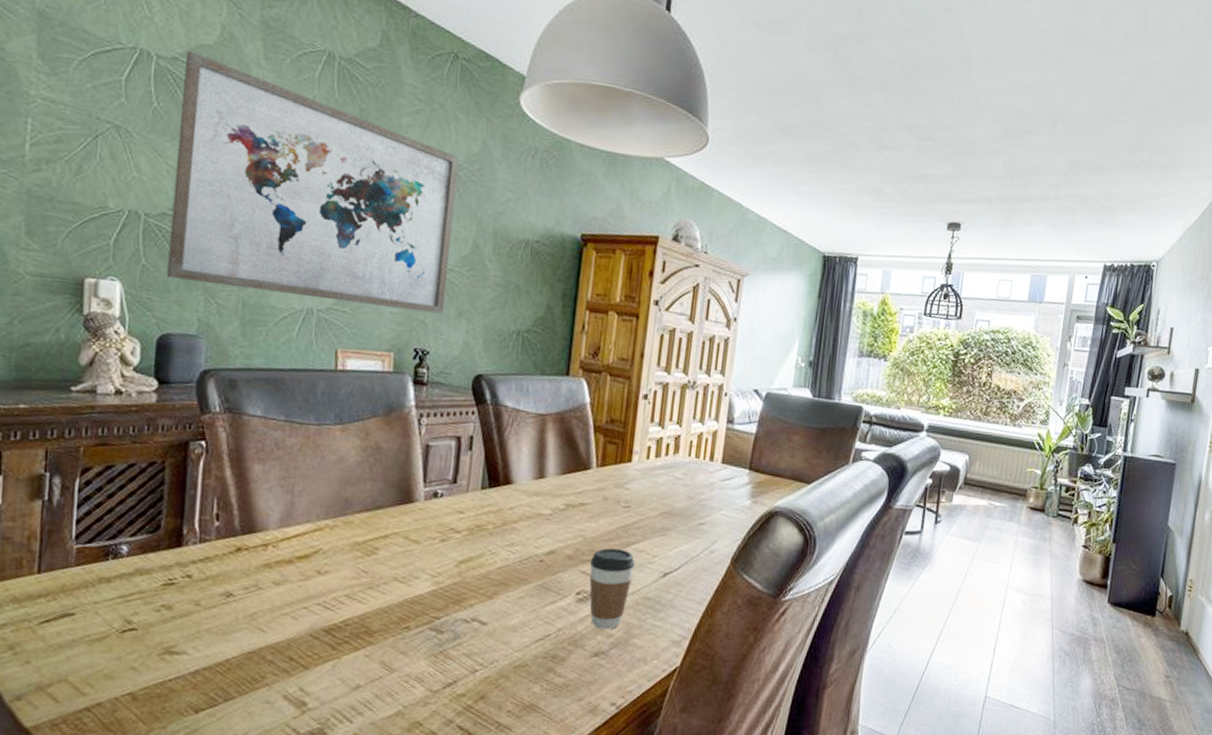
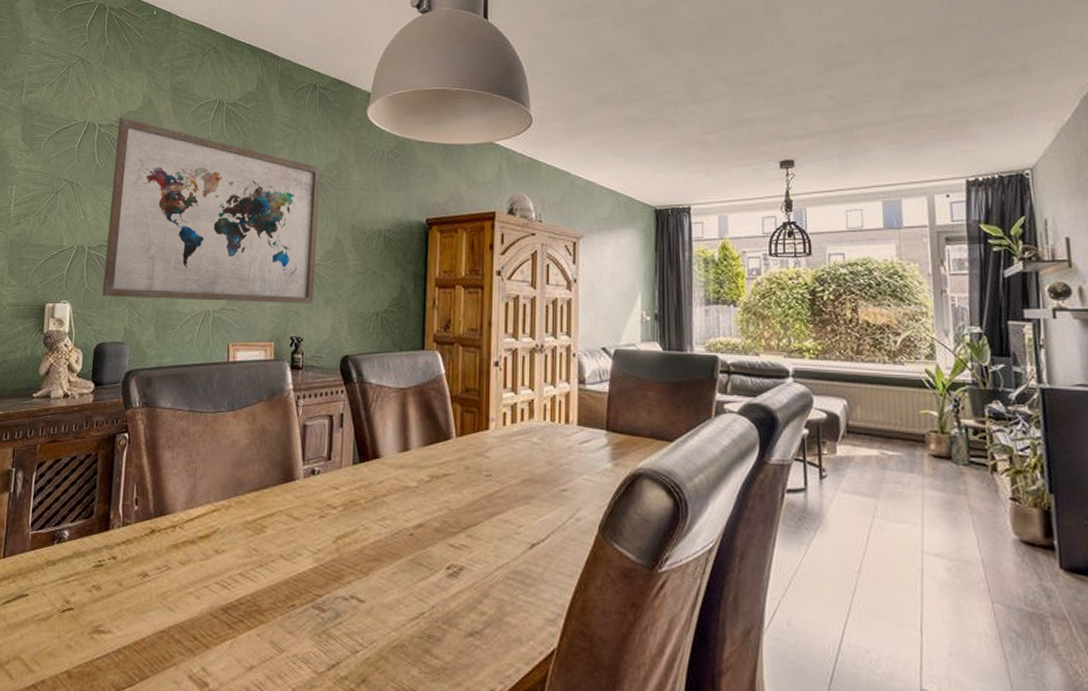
coffee cup: present [589,548,635,630] -> none [457,519,501,607]

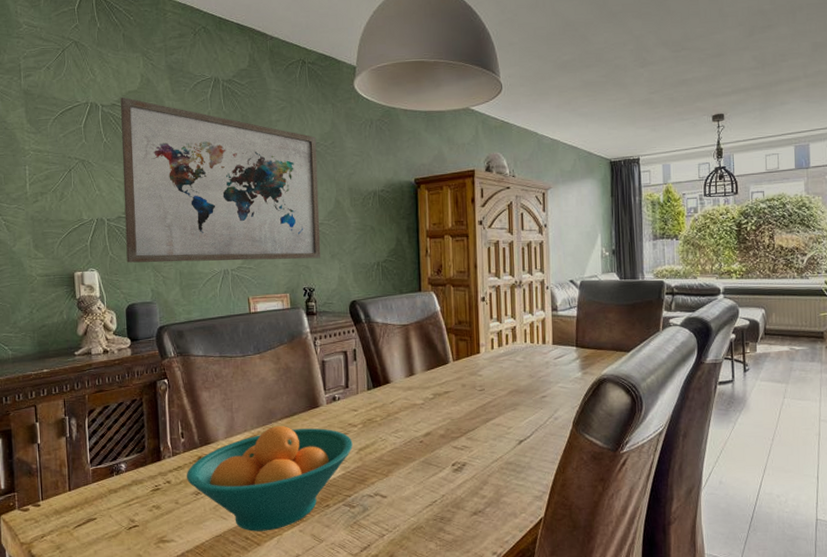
fruit bowl: none [134,500,330,631] -> present [186,426,353,531]

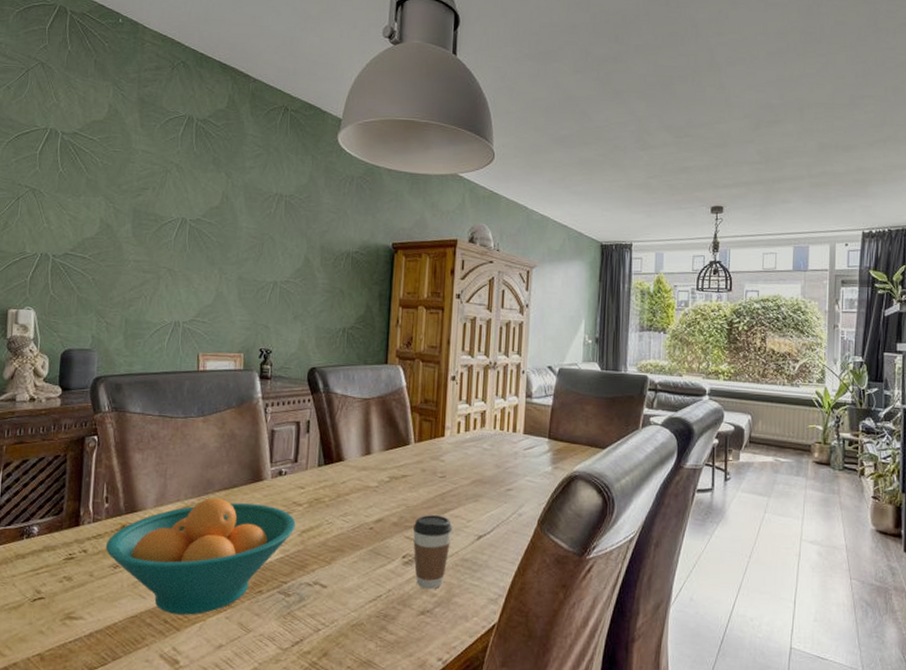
wall art: present [121,97,321,263] -> none [68,127,291,319]
coffee cup: none [459,425,495,492] -> present [412,515,453,590]

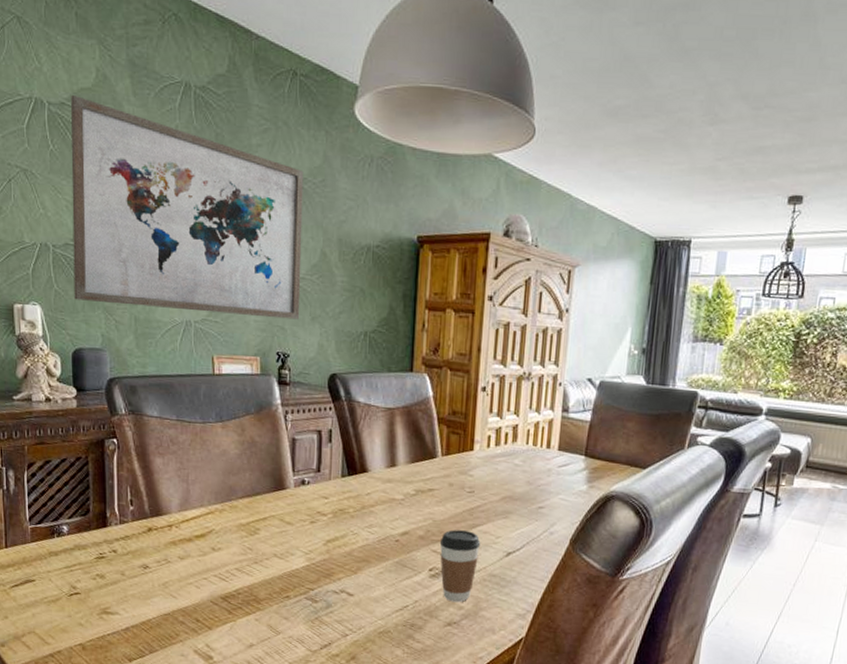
wall art: none [68,127,291,319] -> present [70,95,304,320]
fruit bowl: present [105,498,296,615] -> none [134,504,320,616]

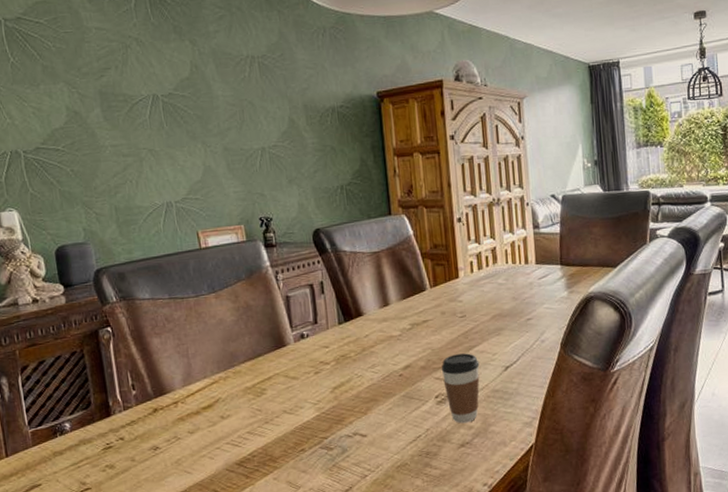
wall art: present [70,95,304,320] -> none [26,9,277,200]

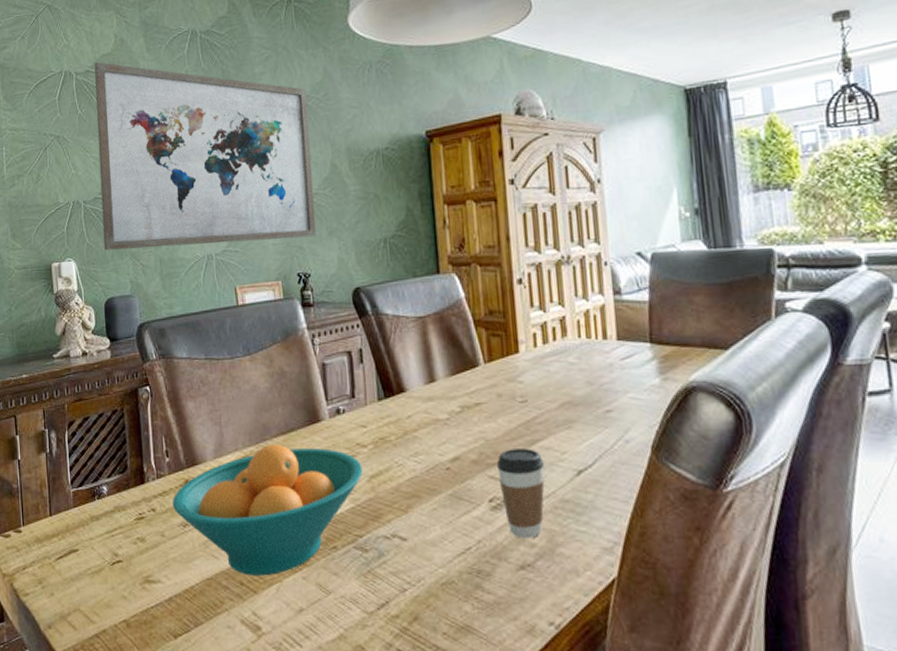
wall art: none [26,9,277,200] -> present [94,62,317,251]
fruit bowl: none [141,368,326,484] -> present [172,445,363,576]

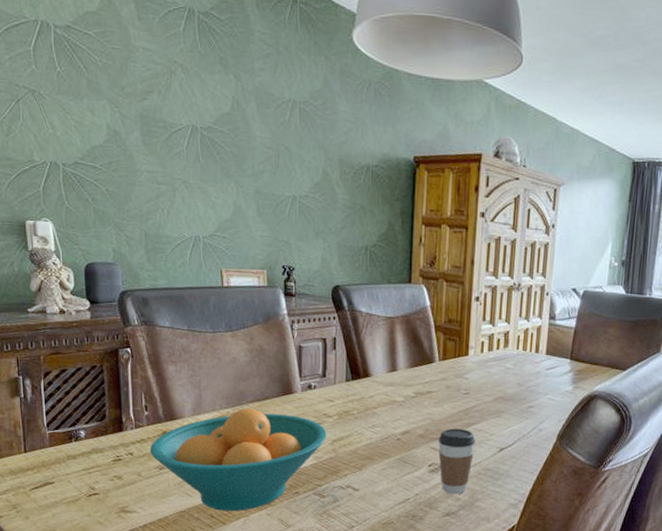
wall art: present [94,62,317,251] -> none [77,19,305,235]

